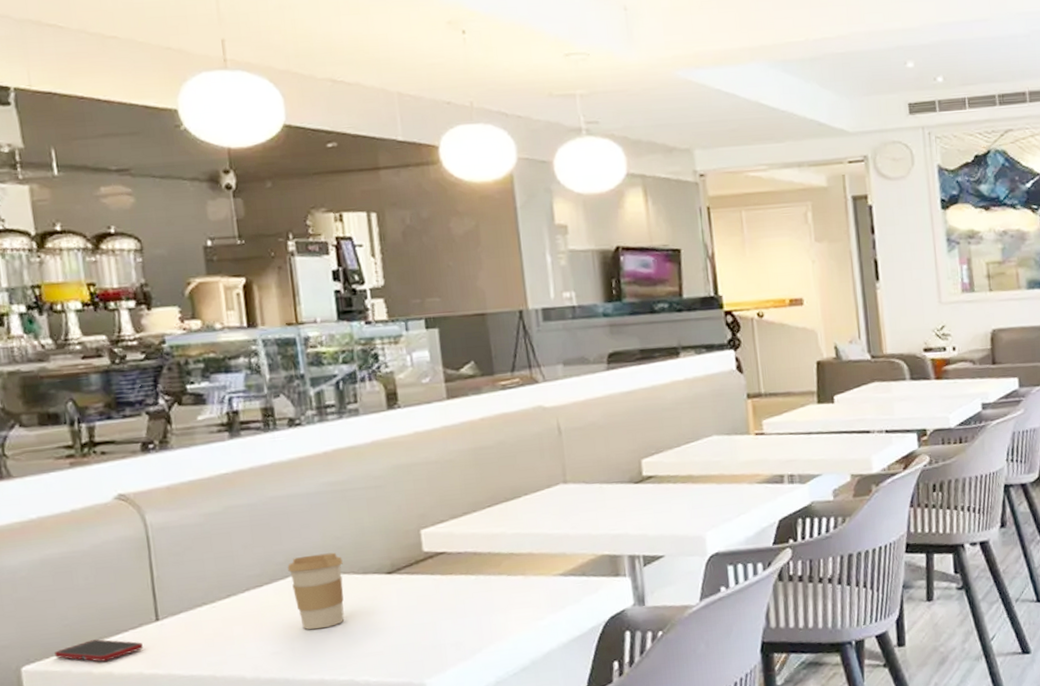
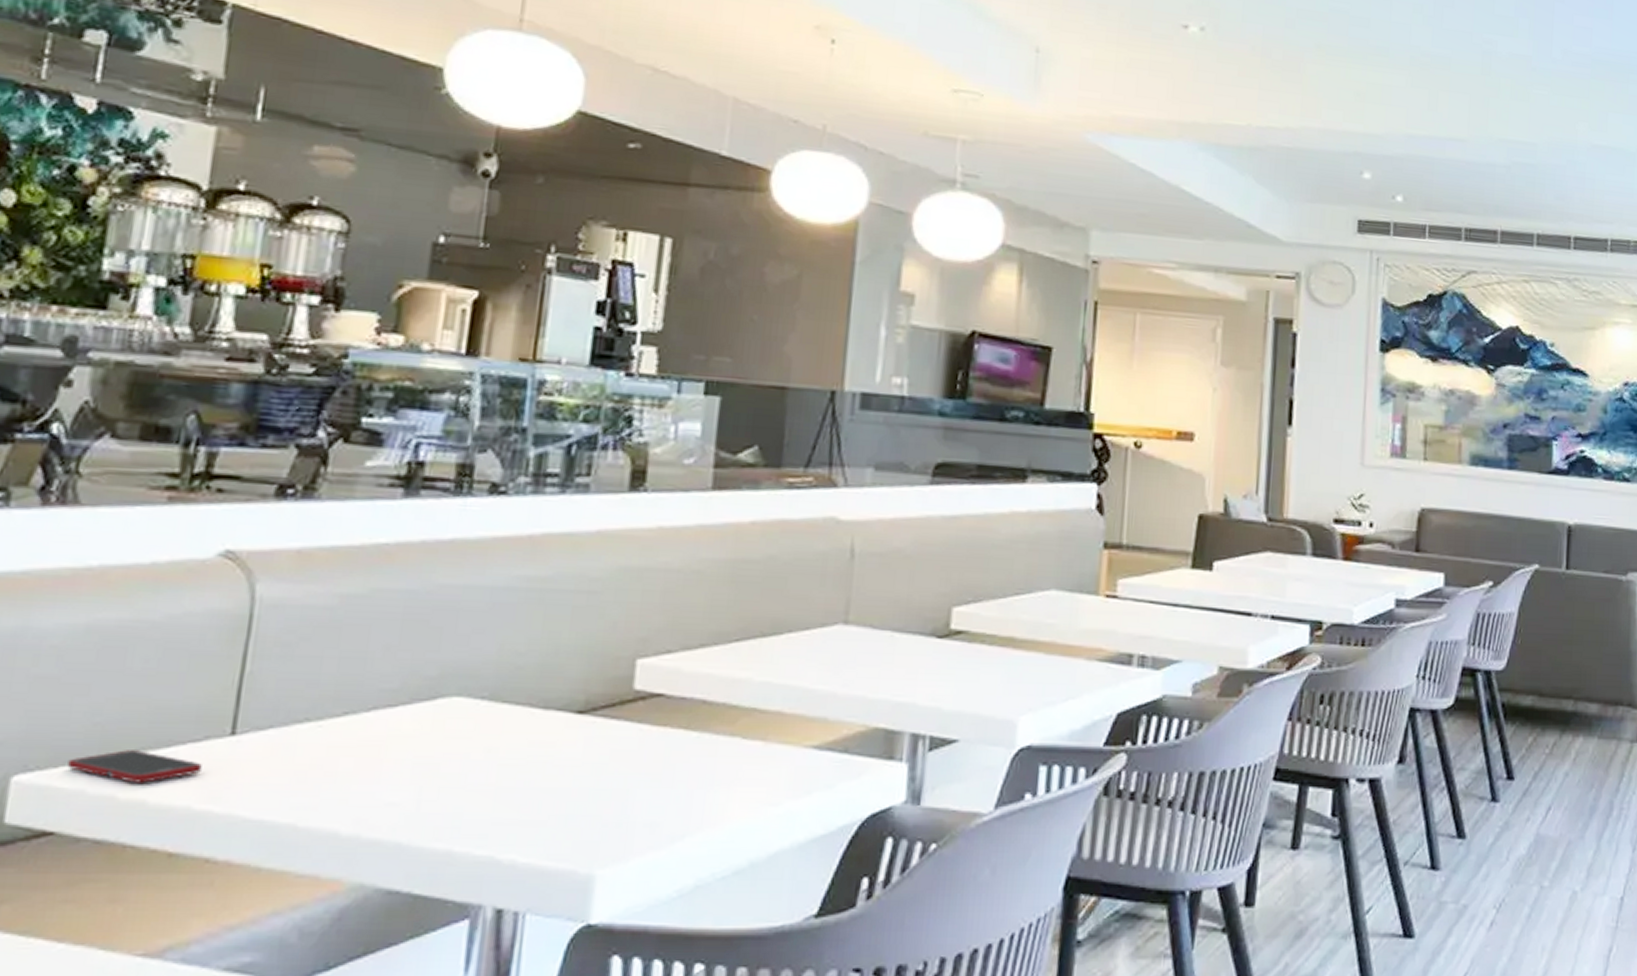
coffee cup: present [287,552,345,630] -> none [438,672,520,778]

